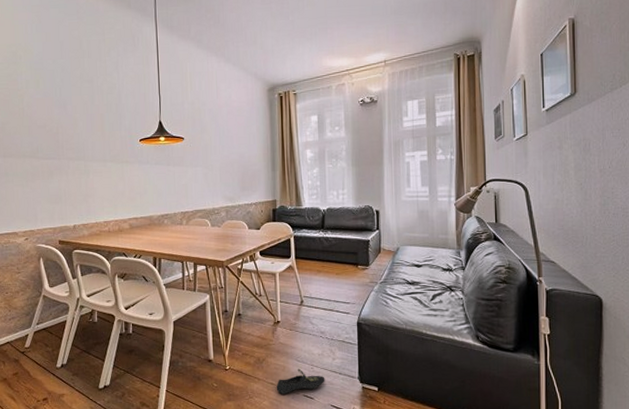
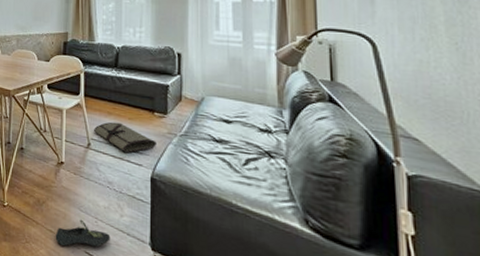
tool roll: none [305,278,361,305] -> present [93,122,156,153]

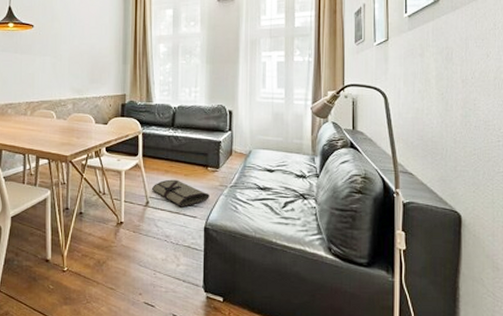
shoe: present [55,219,111,247] -> none [115,273,168,301]

